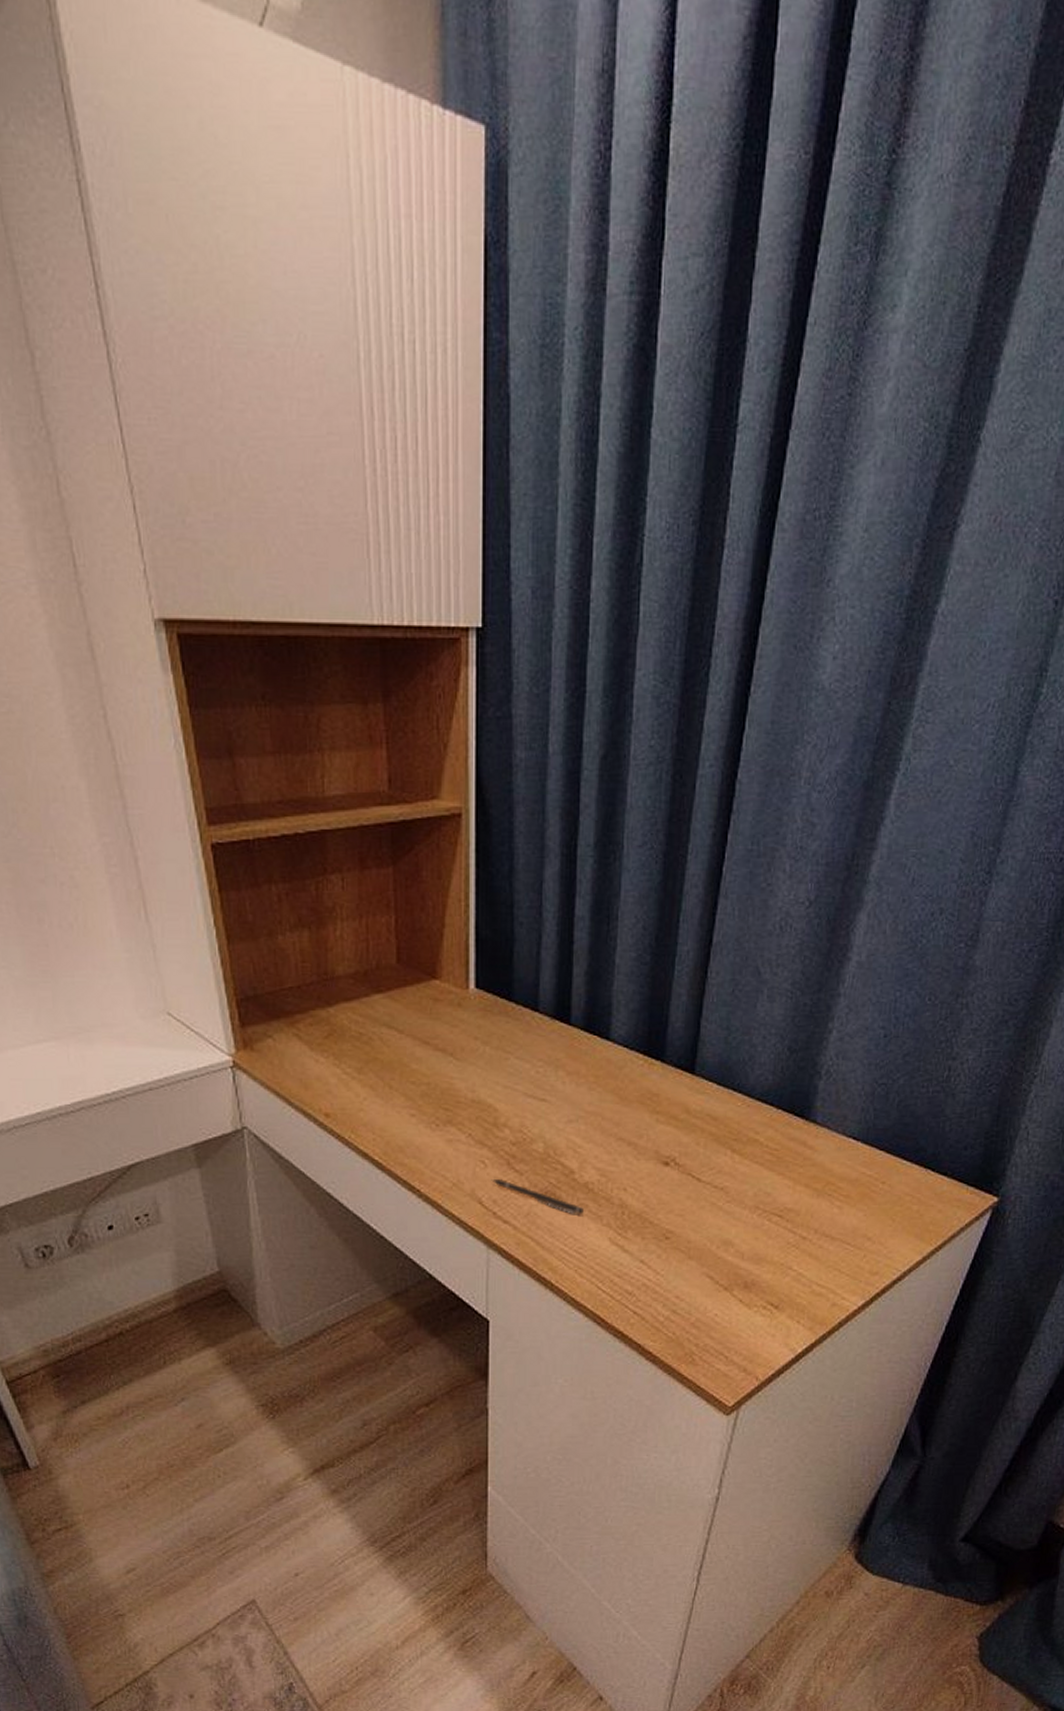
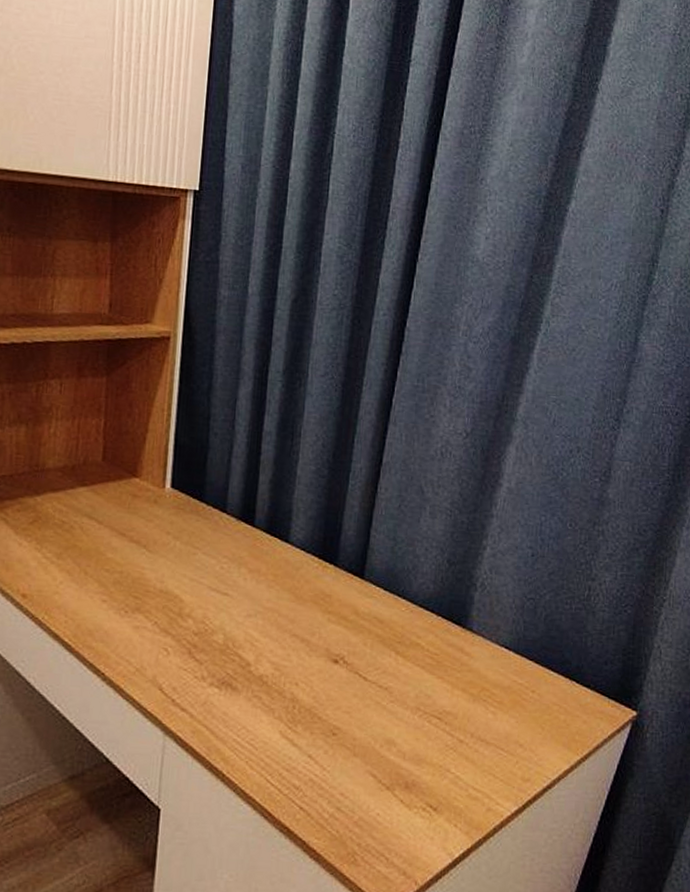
pen: present [491,1179,584,1214] -> none [172,667,257,706]

